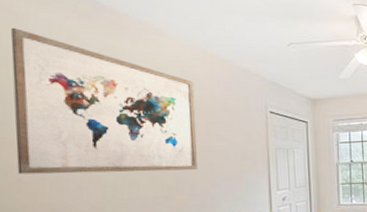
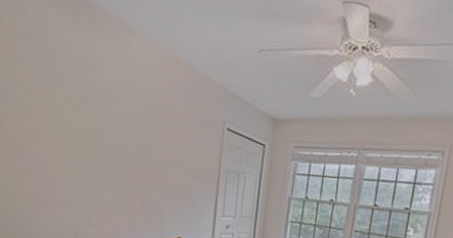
wall art: present [11,28,197,175] -> none [11,23,158,181]

